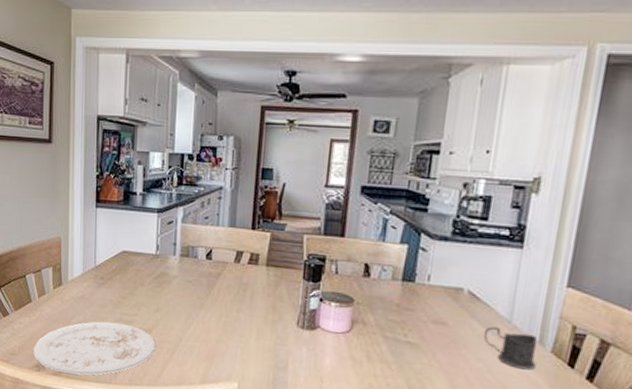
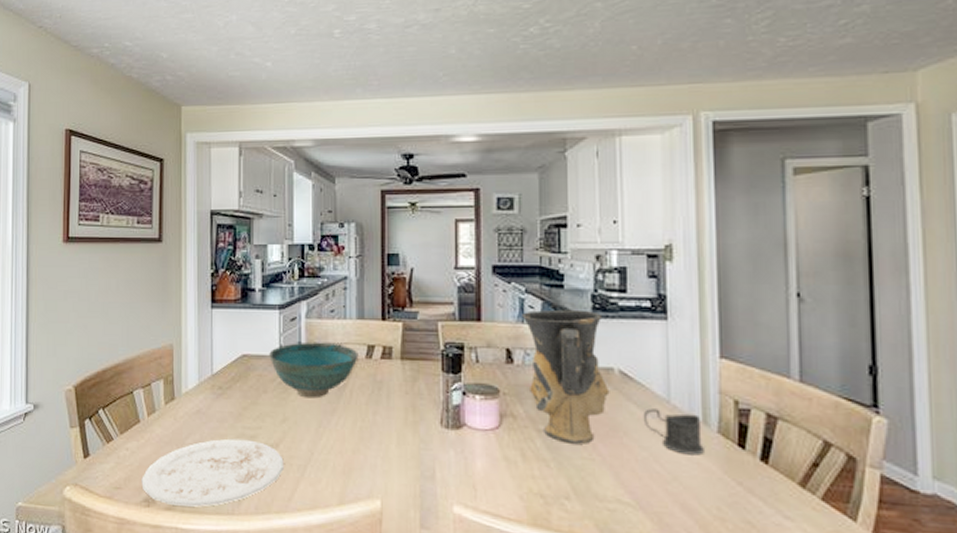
bowl: none [147,244,228,294] -> present [269,342,359,399]
vase: none [382,231,460,352] -> present [522,309,610,444]

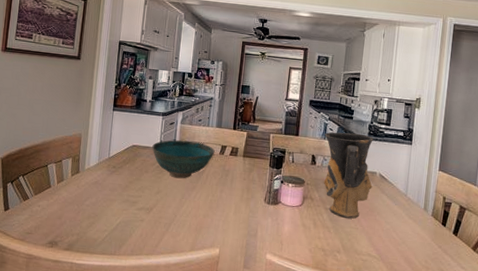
plate: present [141,438,284,507] -> none [48,202,155,249]
mug: present [643,408,704,456] -> none [390,199,423,229]

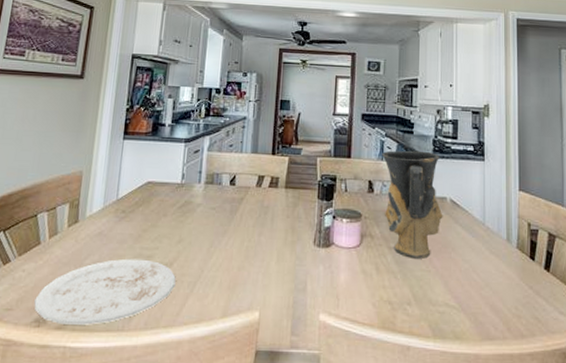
plate: none [48,202,155,249] -> present [34,258,176,325]
bowl: present [152,140,215,179] -> none [172,171,251,222]

